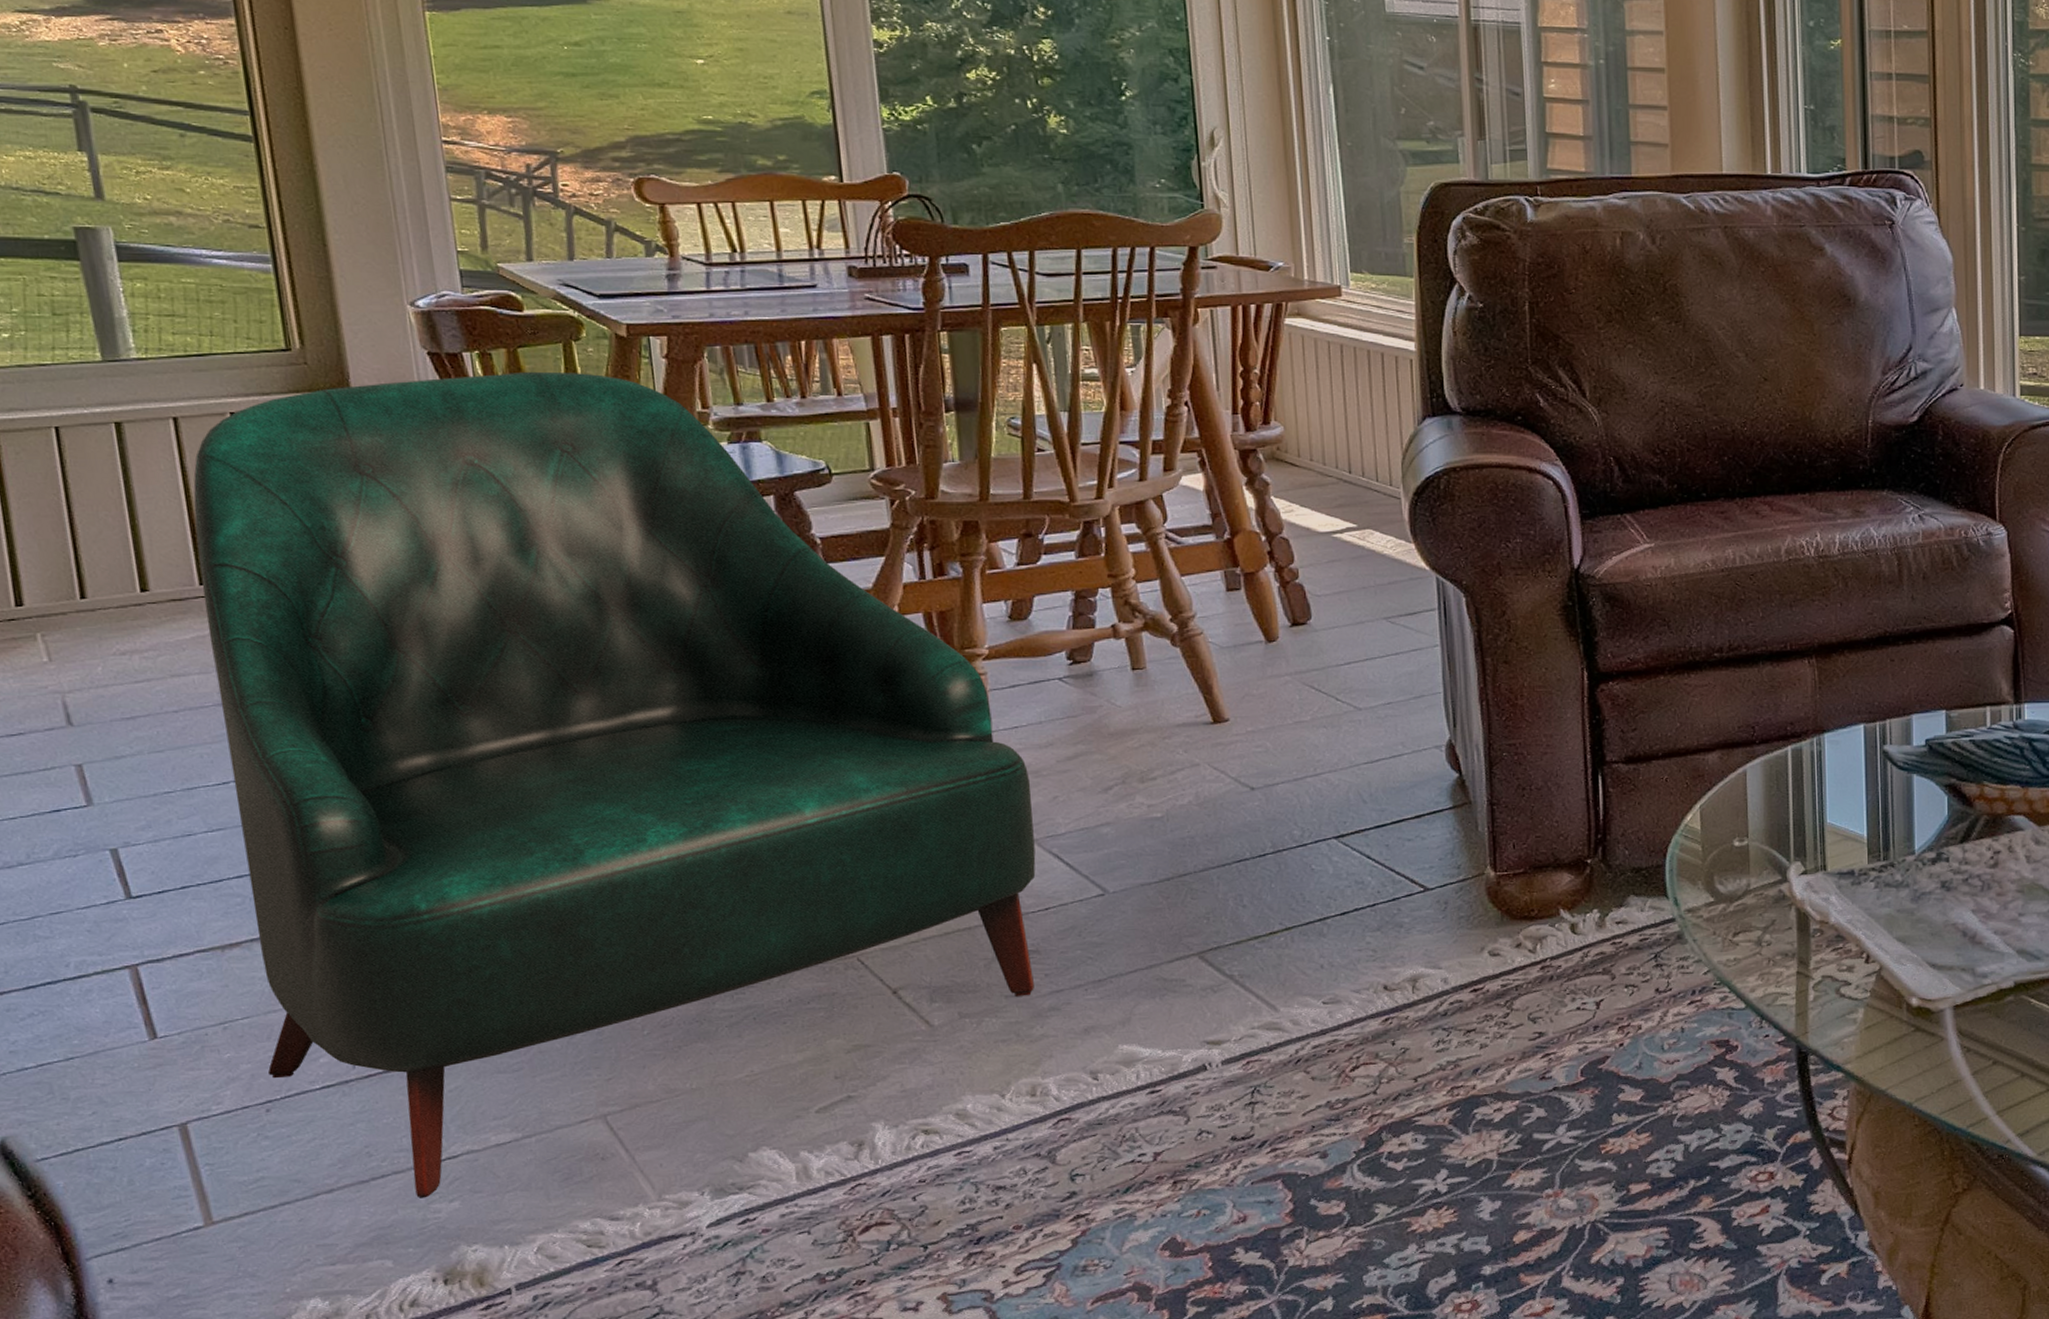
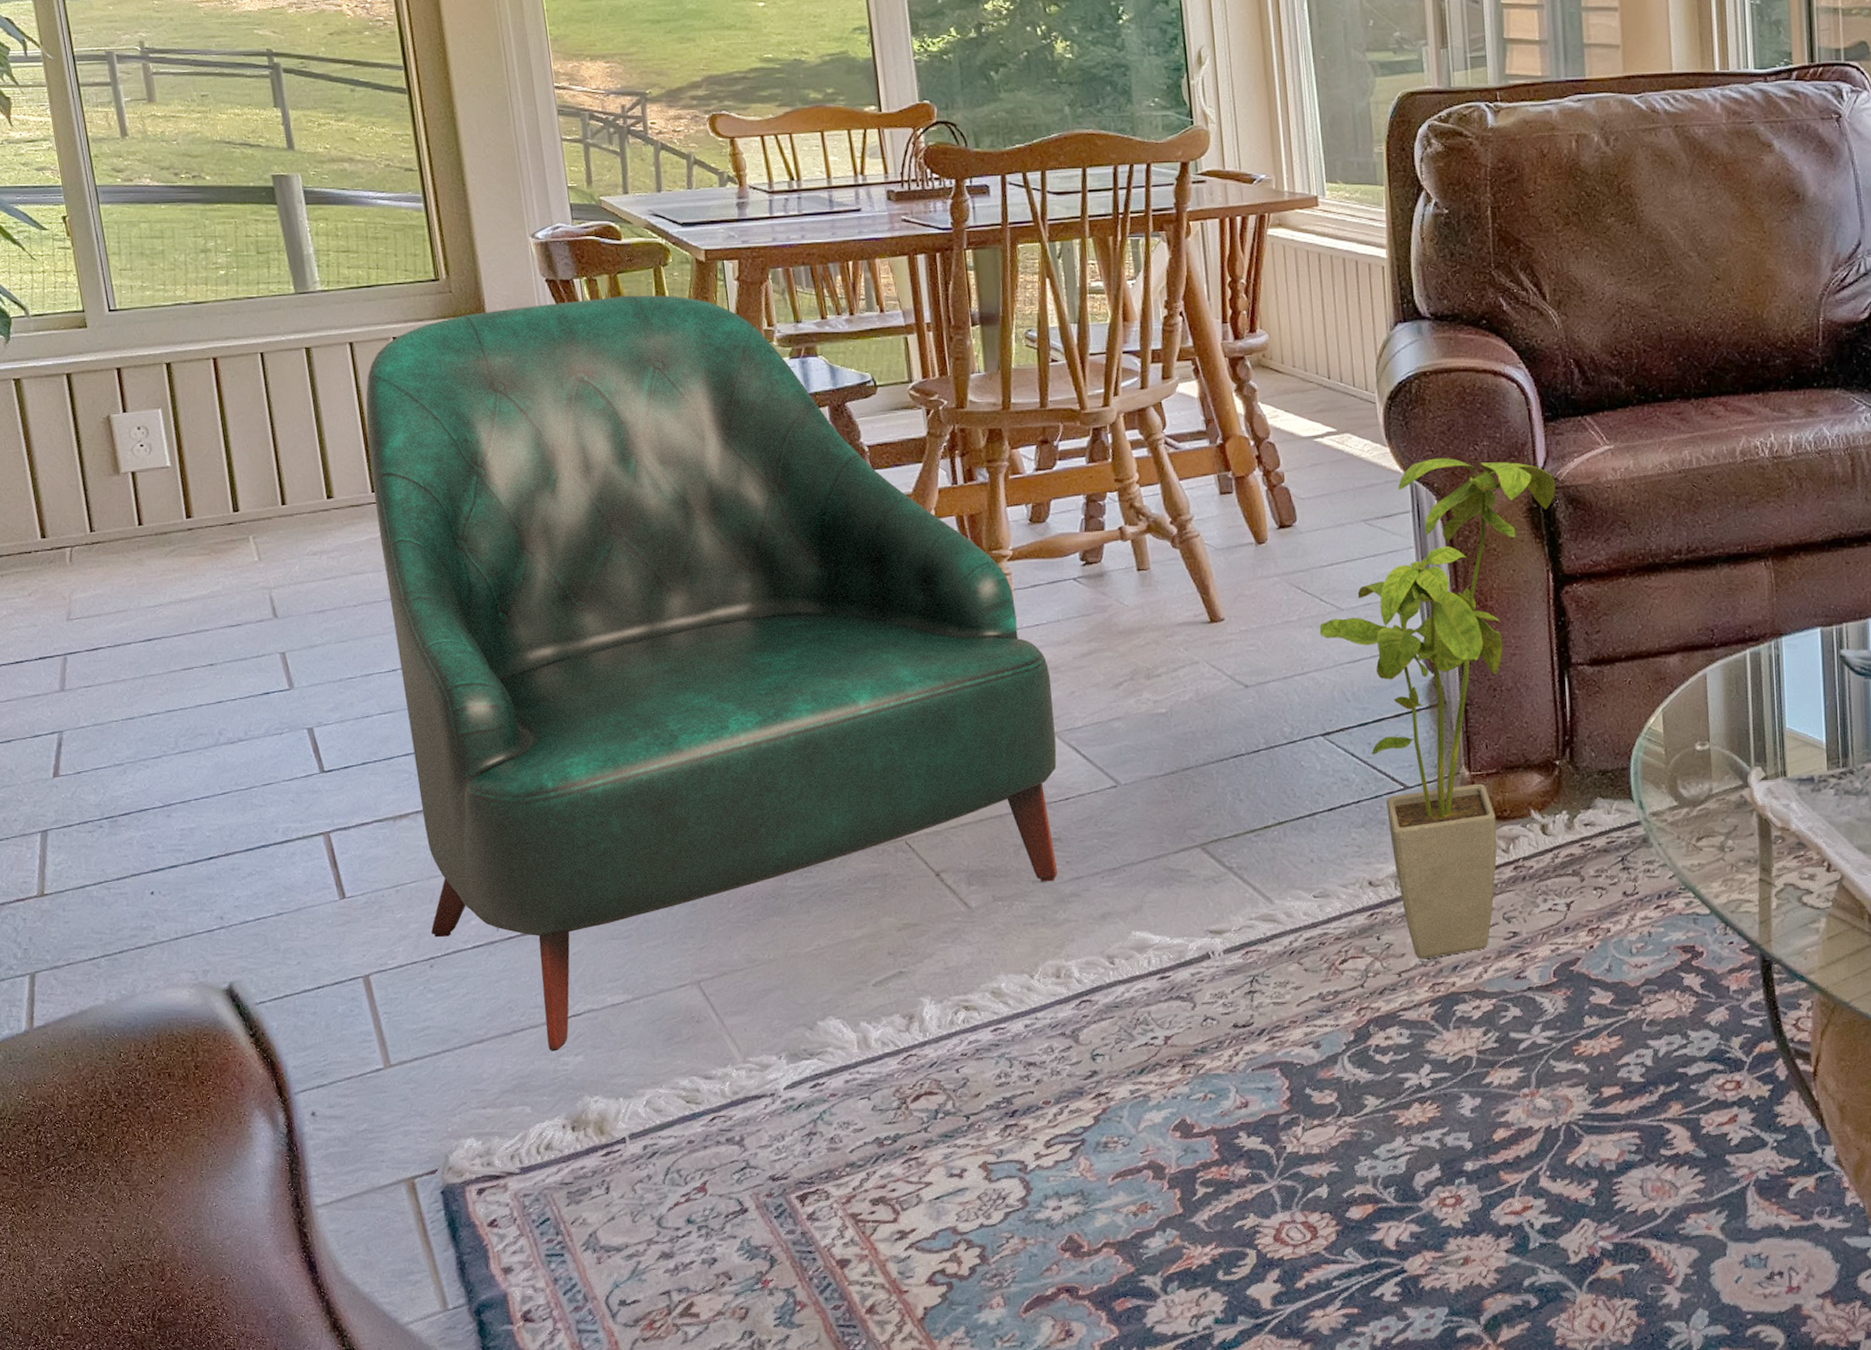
house plant: none [1334,555,1592,1063] -> present [1319,458,1555,959]

